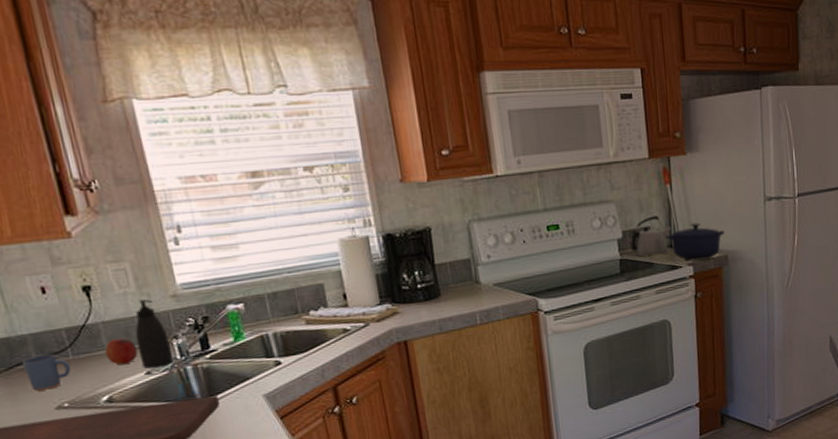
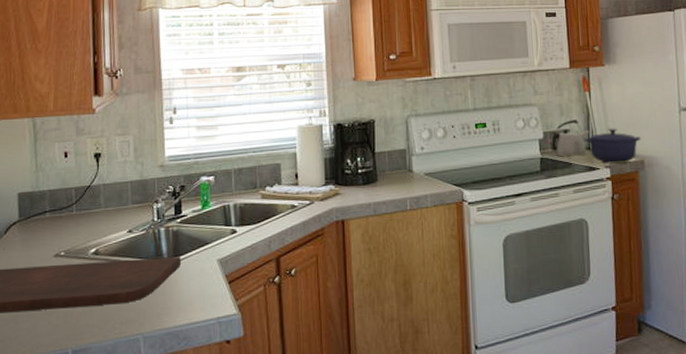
mug: present [22,353,71,391] -> none [38,208,72,239]
fruit: present [104,337,138,365] -> none [100,199,126,222]
soap dispenser: present [135,299,174,369] -> none [126,168,152,227]

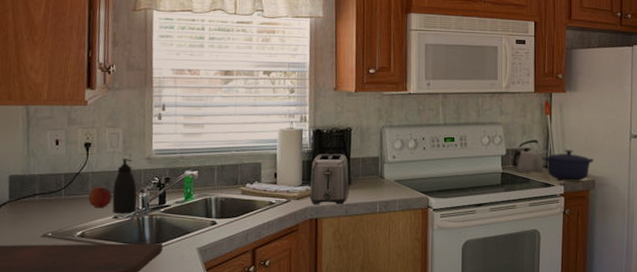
fruit: none [100,199,126,222] -> present [88,186,112,207]
soap dispenser: none [126,168,152,227] -> present [112,159,138,214]
toaster: none [334,149,377,205] -> present [309,154,350,204]

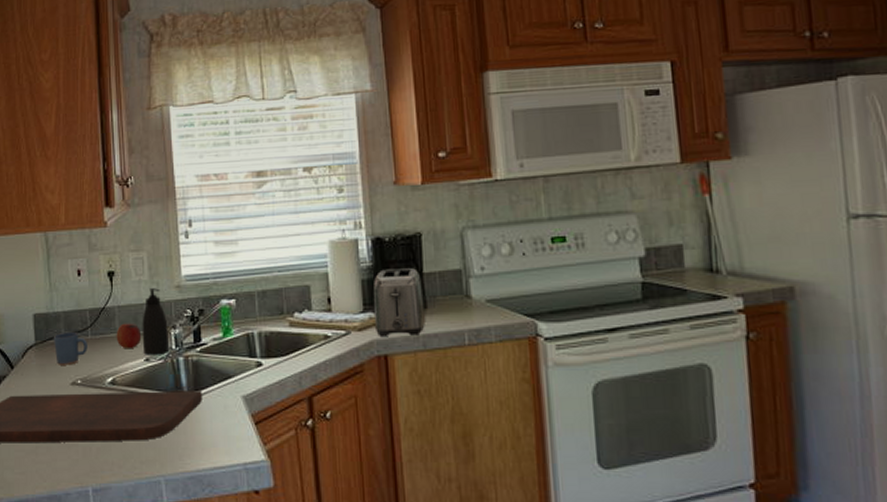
mug: none [28,191,61,220] -> present [54,331,88,365]
kettle: present [513,139,549,173] -> none [656,231,713,281]
cooking pot: present [542,148,594,182] -> none [703,241,789,291]

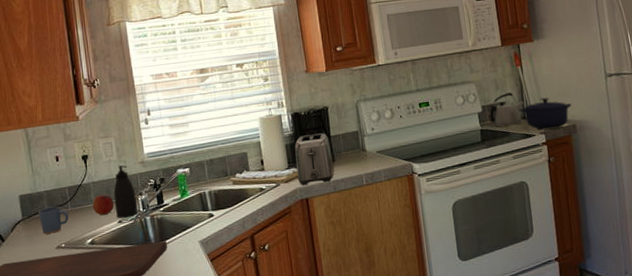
kettle: none [656,231,713,281] -> present [489,92,525,127]
cooking pot: none [703,241,789,291] -> present [519,96,572,130]

